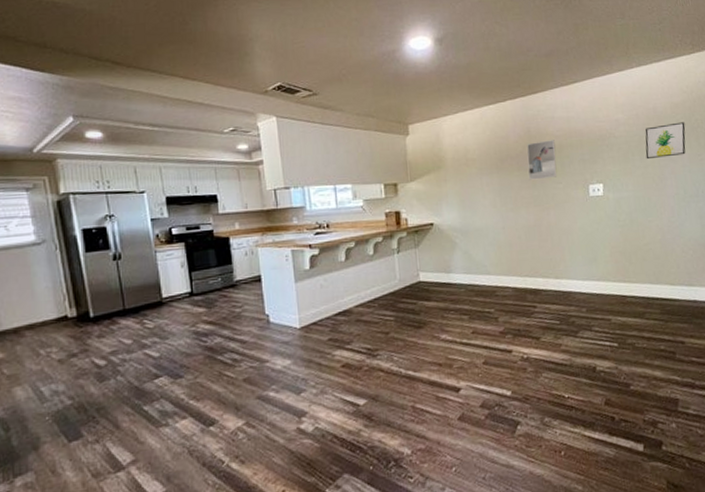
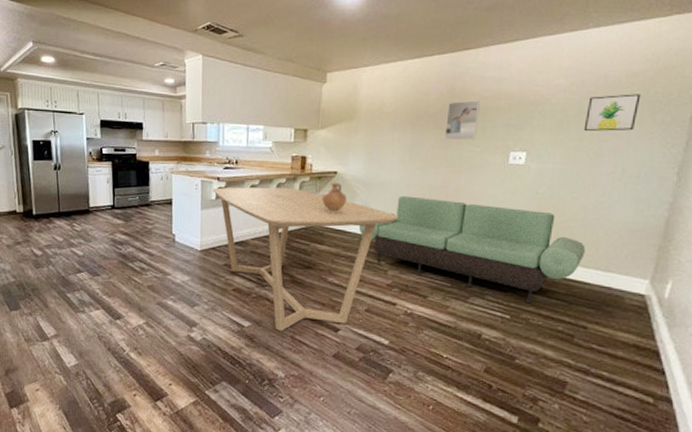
dining table: none [306,246,500,403] -> present [213,187,399,331]
ceramic jug: none [422,234,447,267] -> present [322,182,347,213]
sofa: none [463,237,669,328] -> present [358,195,585,303]

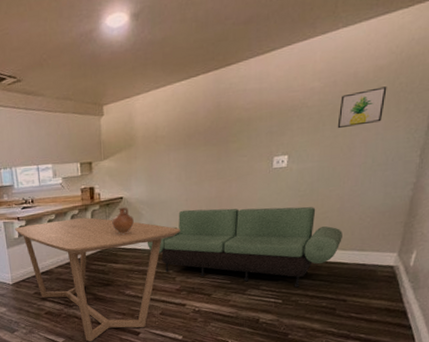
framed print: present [443,100,480,141] -> none [214,113,244,155]

